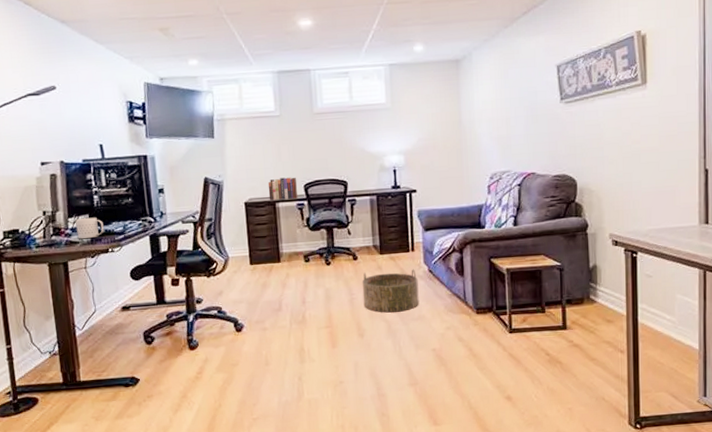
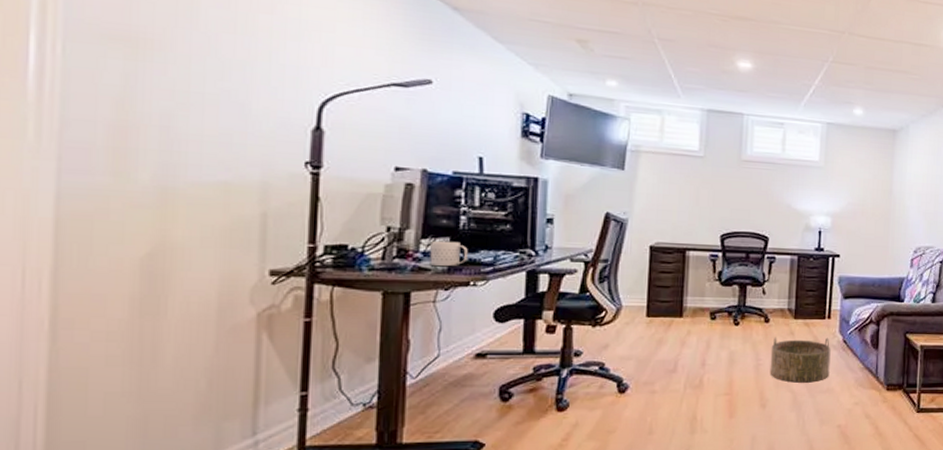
books: present [268,177,298,200] -> none [679,224,714,249]

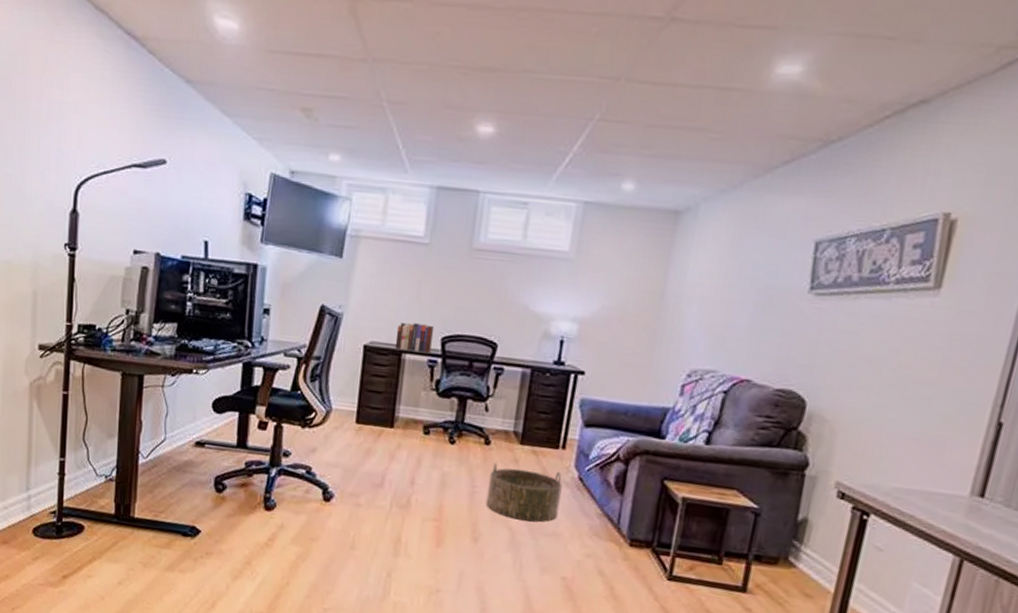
mug: present [430,241,468,267] -> none [160,326,192,353]
books: none [679,224,714,249] -> present [394,323,435,353]

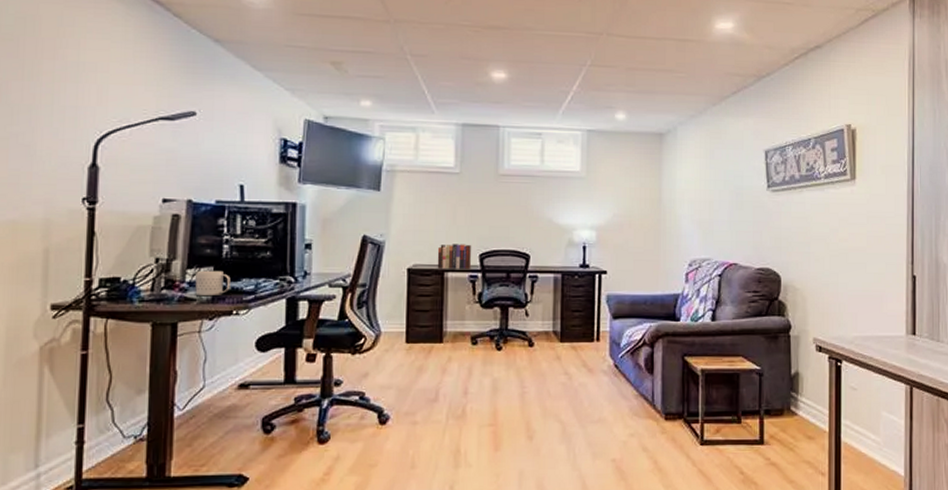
mug: none [160,326,192,353] -> present [195,270,231,297]
basket: present [486,462,563,522] -> none [536,362,601,412]

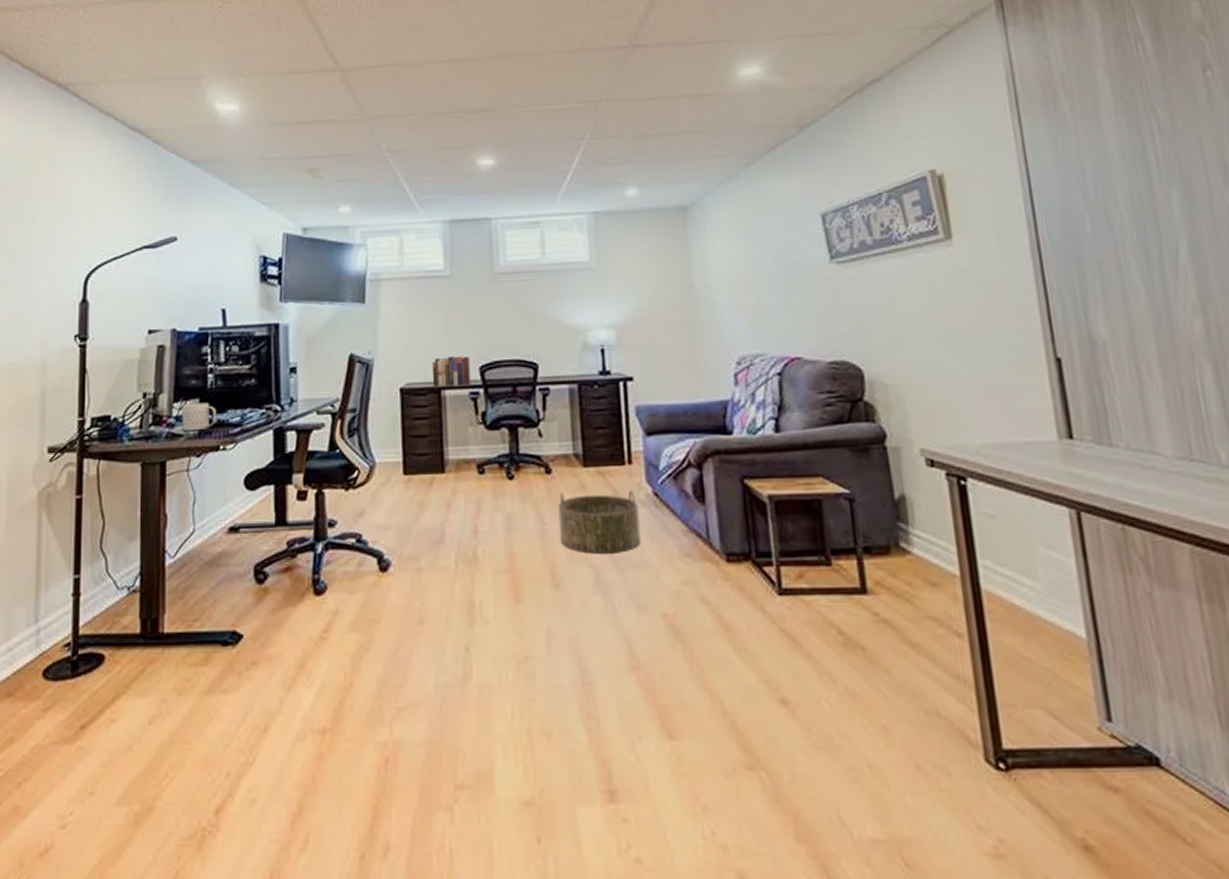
basket: none [536,362,601,412] -> present [557,490,641,554]

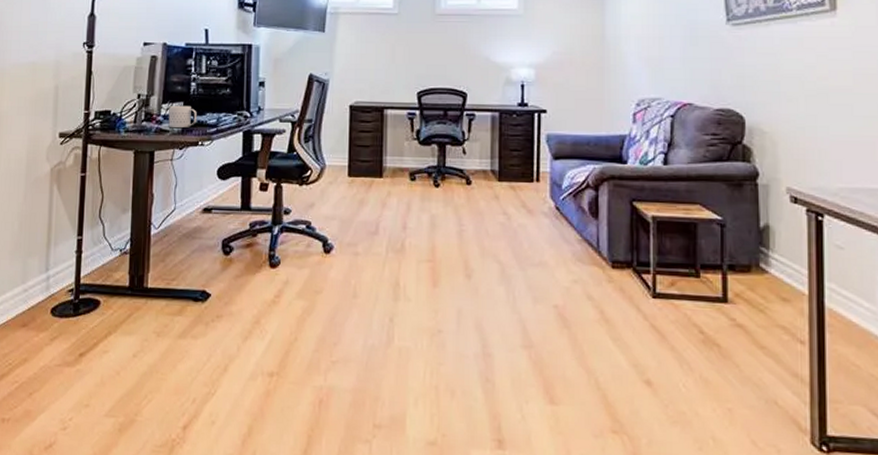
books: present [431,356,472,387] -> none [377,82,410,107]
basket: present [557,490,641,554] -> none [474,201,542,254]

